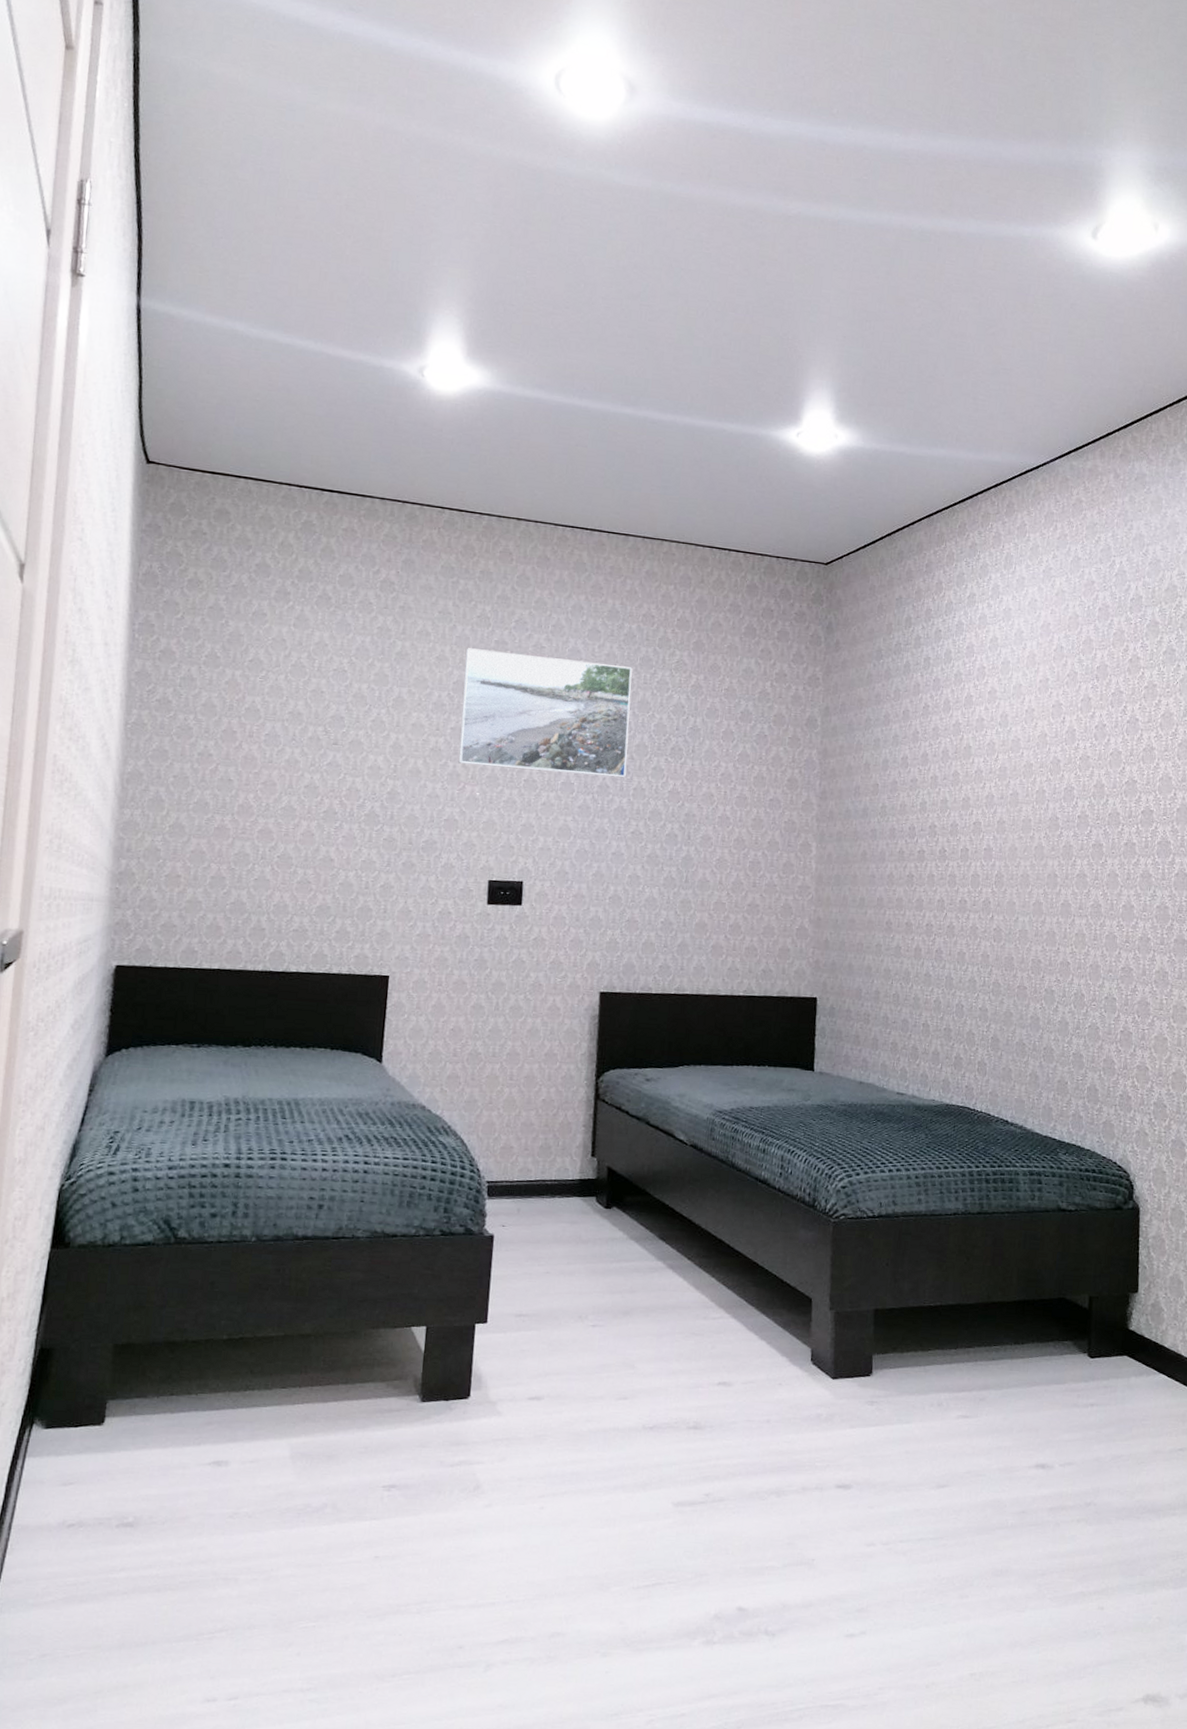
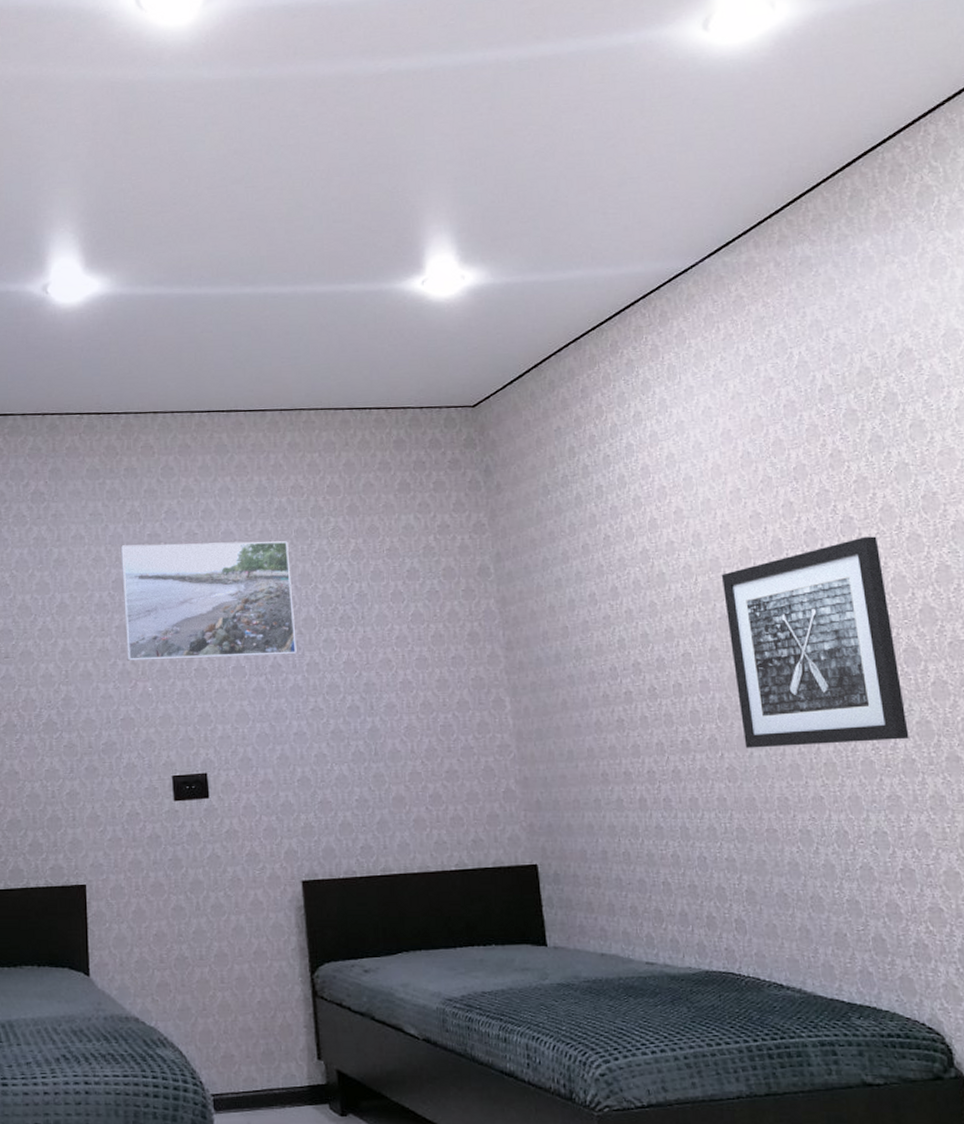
wall art: none [1013,738,1155,920] -> present [721,536,909,748]

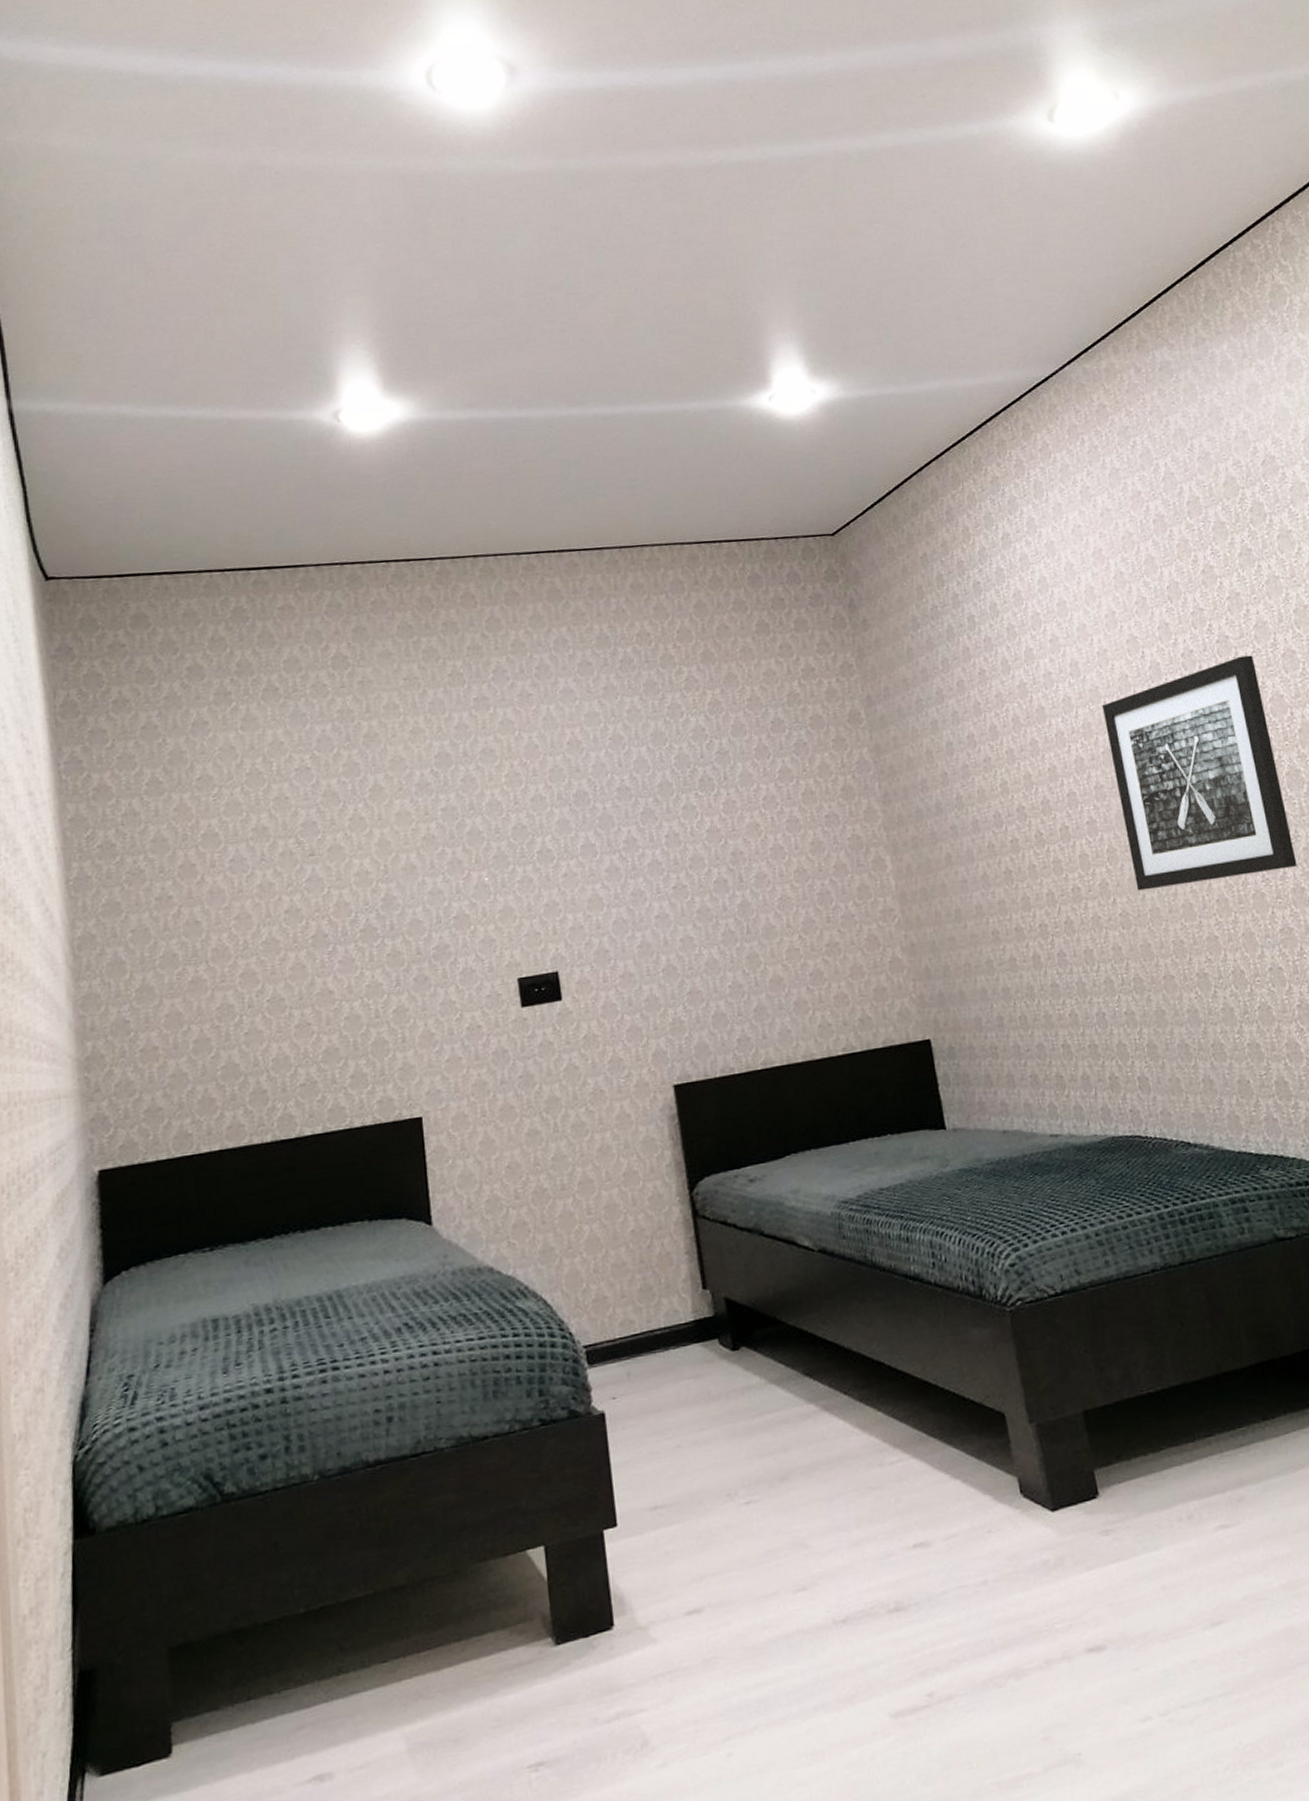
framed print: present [120,541,297,661] -> none [442,697,654,848]

